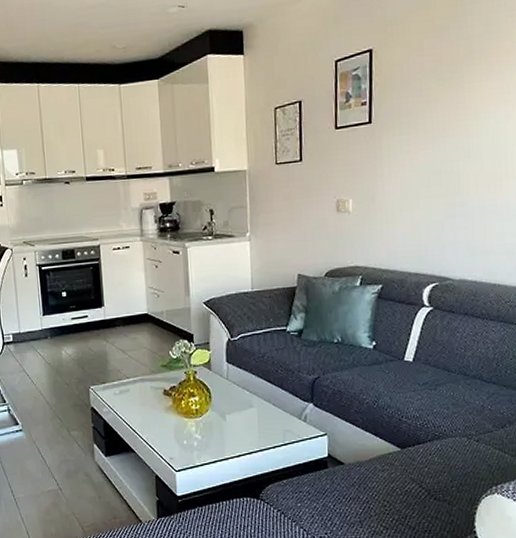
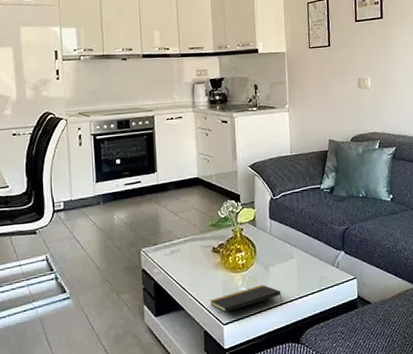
notepad: none [160,433,241,459] -> present [209,285,283,313]

